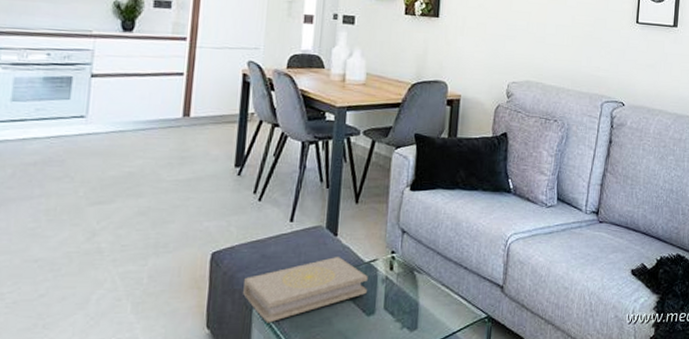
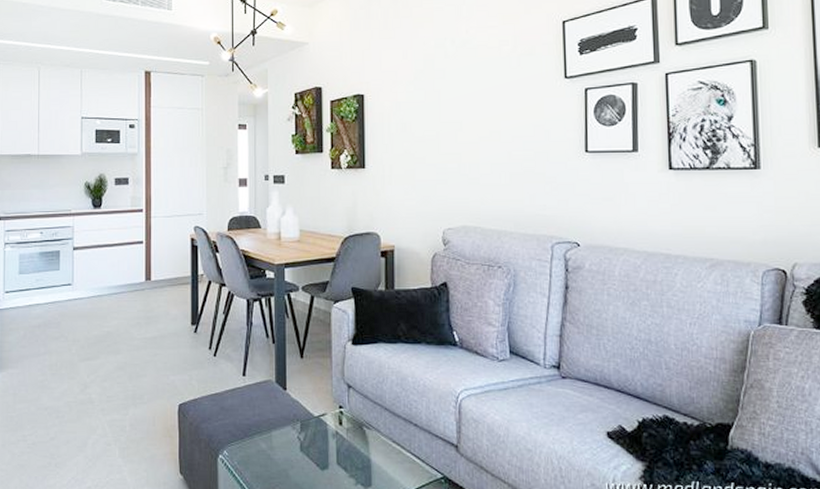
book: present [243,257,368,323] -> none [208,411,319,472]

